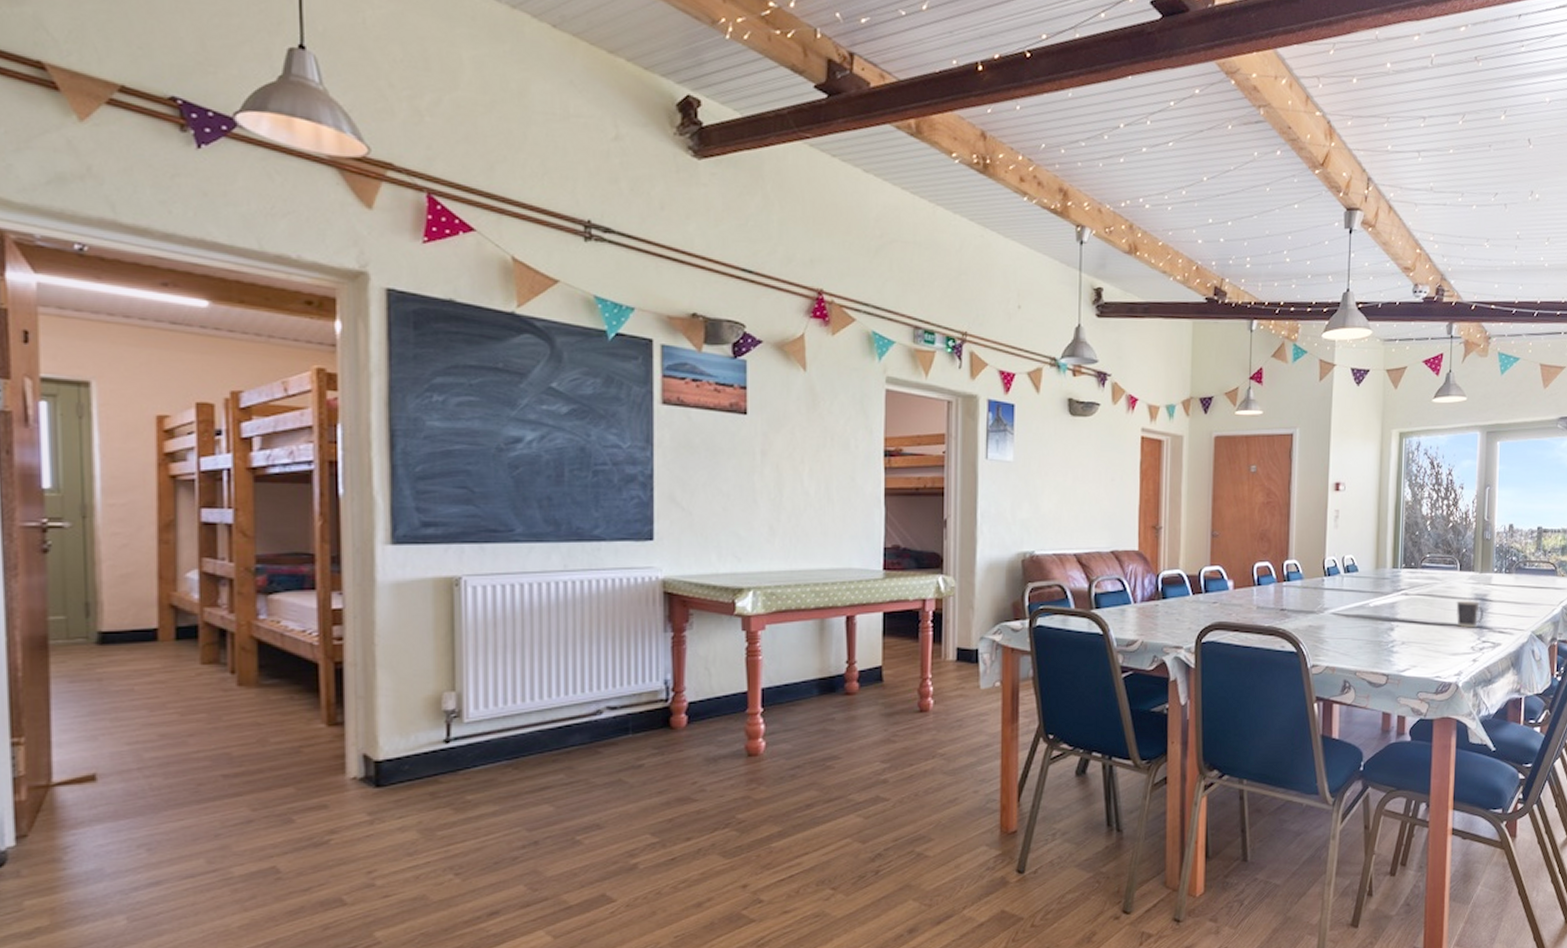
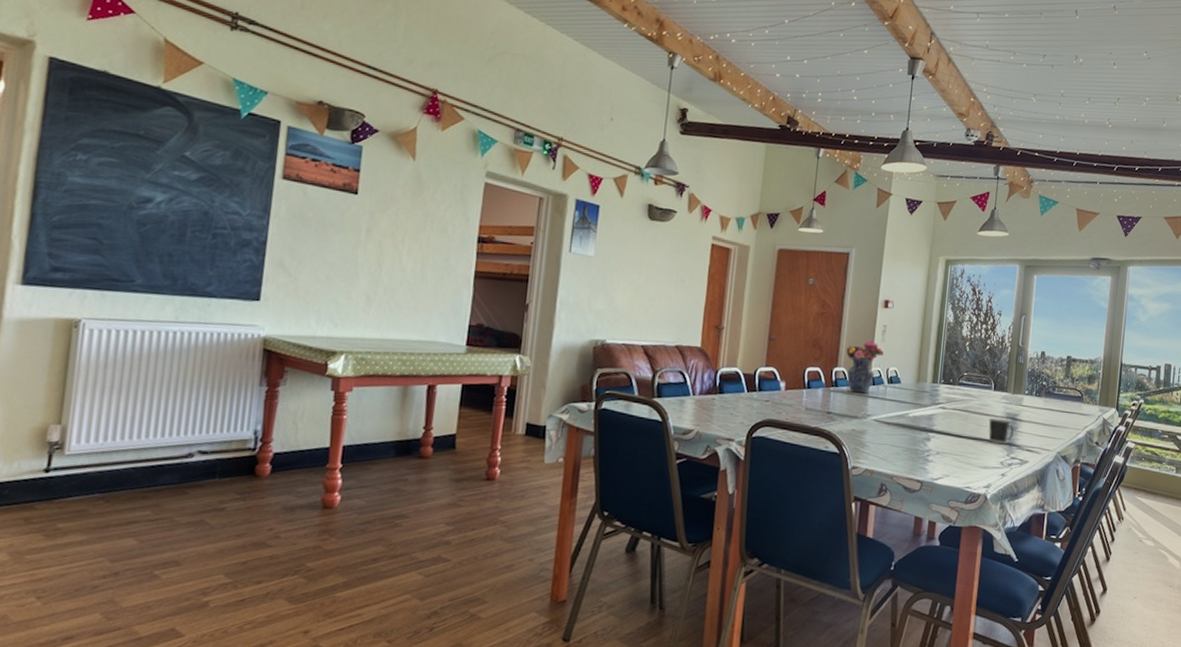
flower arrangement: none [1296,528,1337,586] -> present [846,340,884,394]

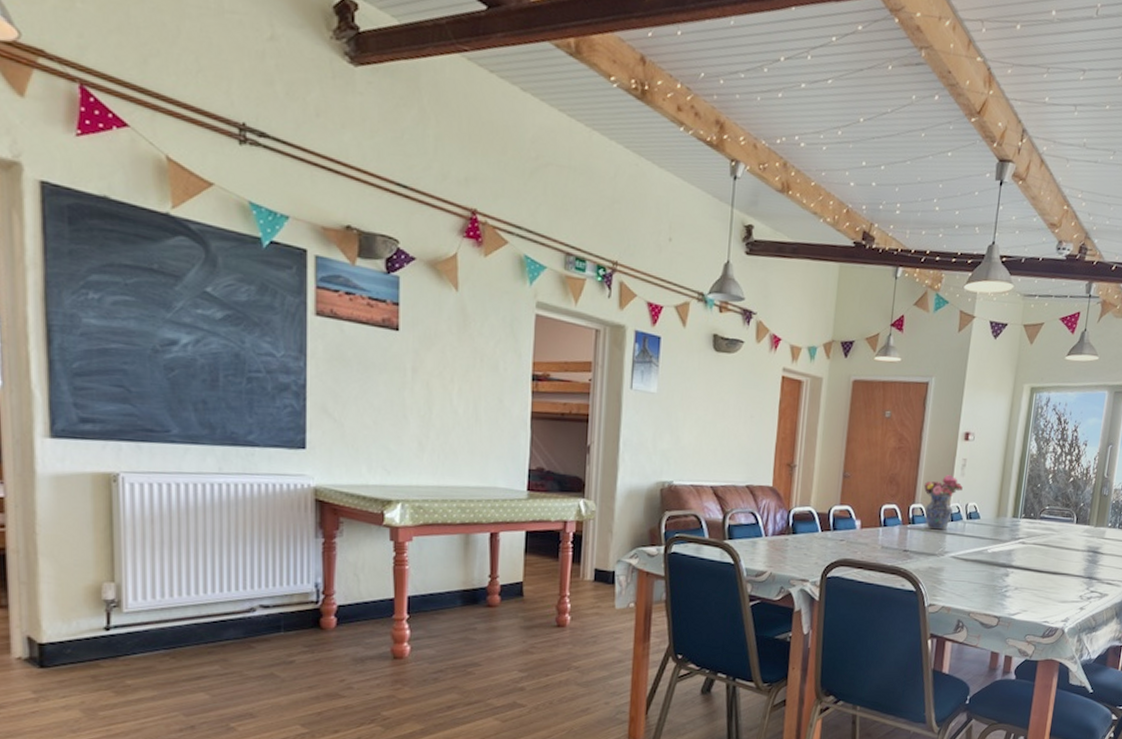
mug: present [988,417,1014,444] -> none [1068,551,1095,578]

